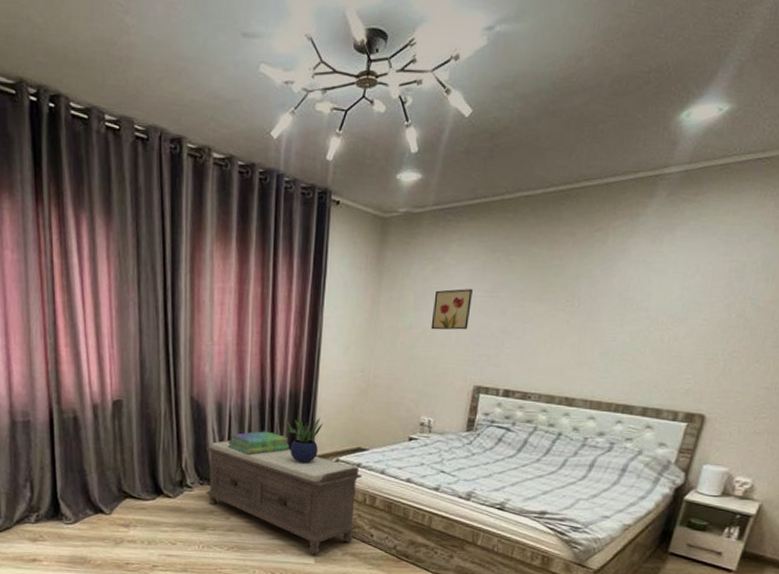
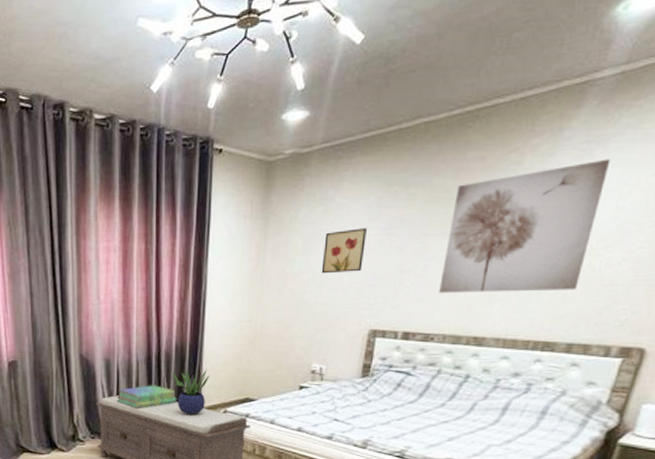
wall art: none [535,244,677,359] -> present [439,158,611,293]

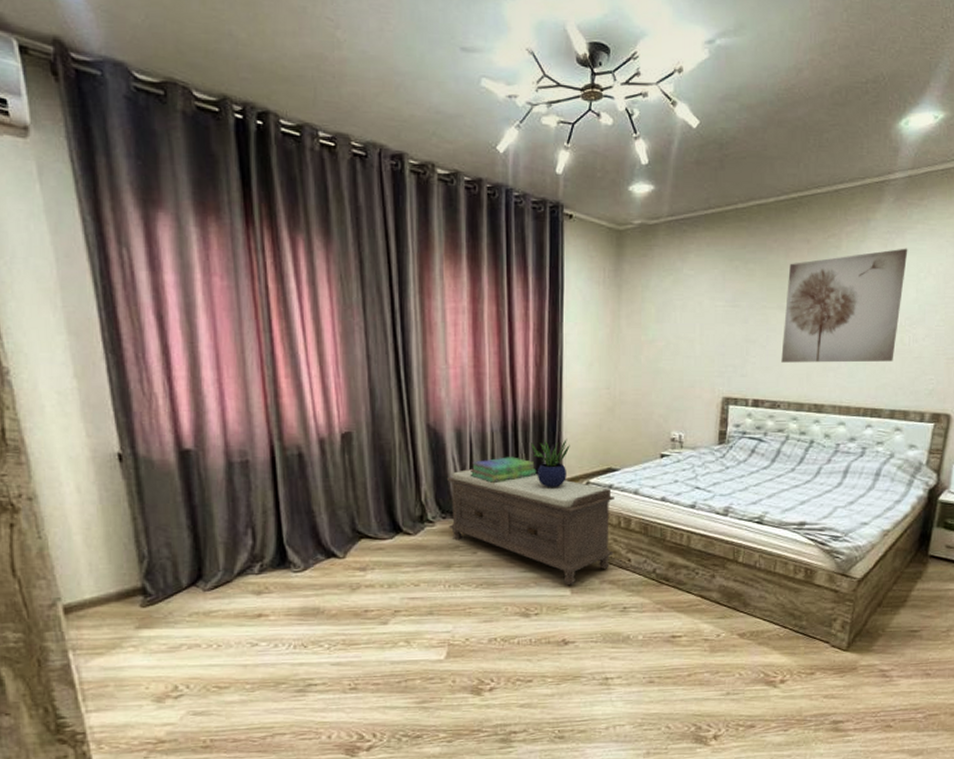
wall art: present [321,228,367,274] -> none [674,299,713,342]

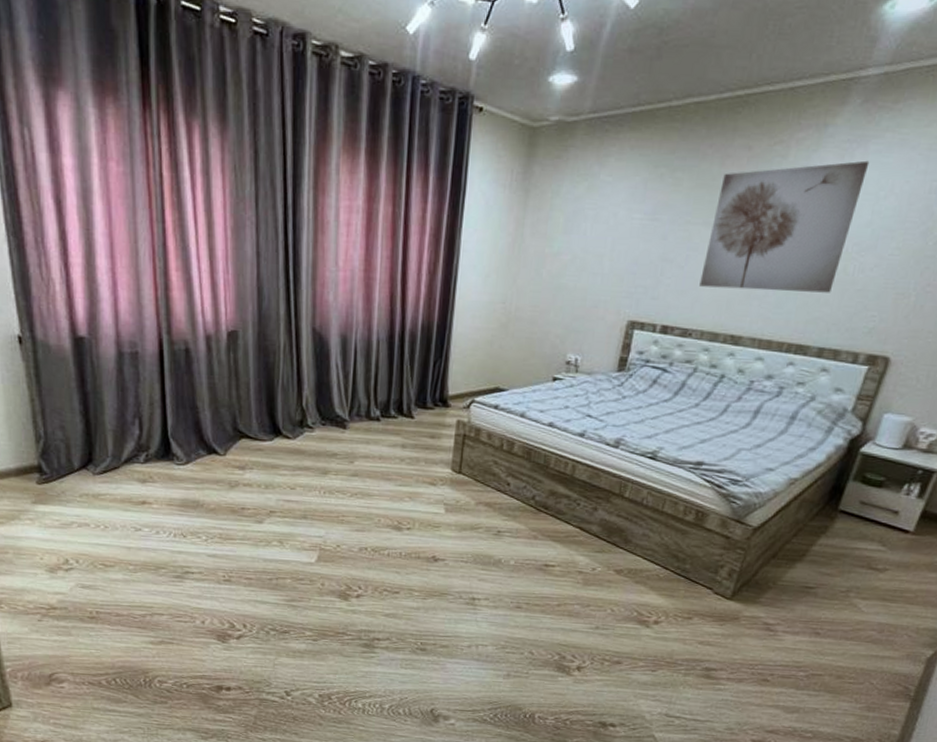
bench: present [446,468,614,586] -> none [327,376,499,504]
stack of books: present [470,456,537,483] -> none [352,367,421,394]
potted plant: present [531,438,570,487] -> none [417,351,458,403]

